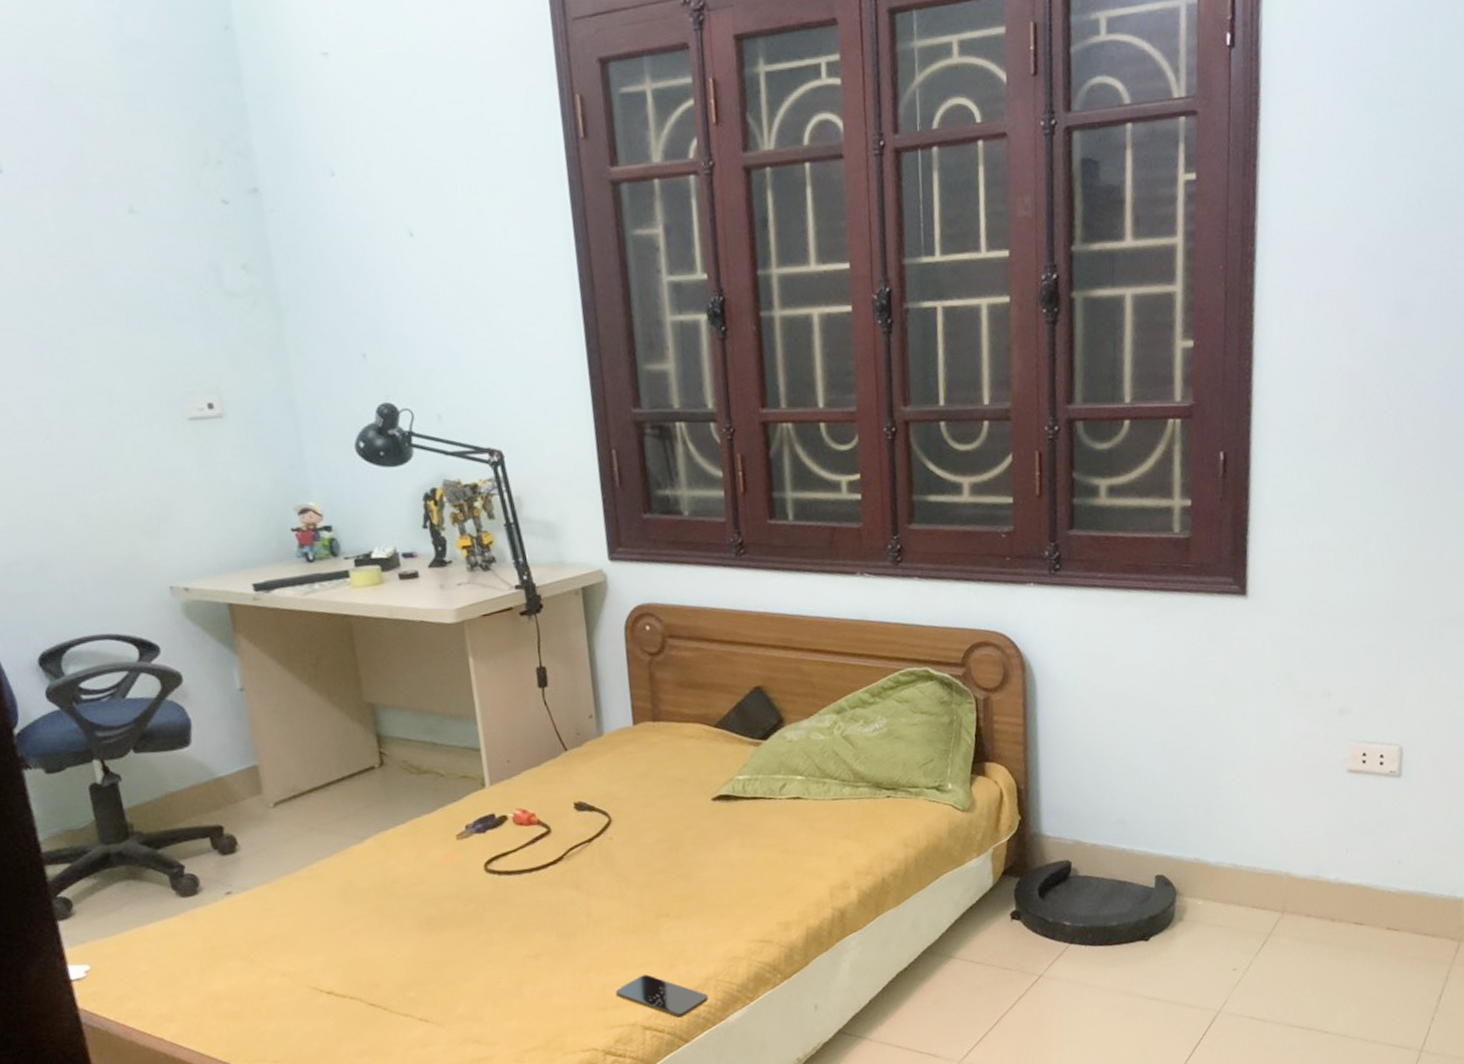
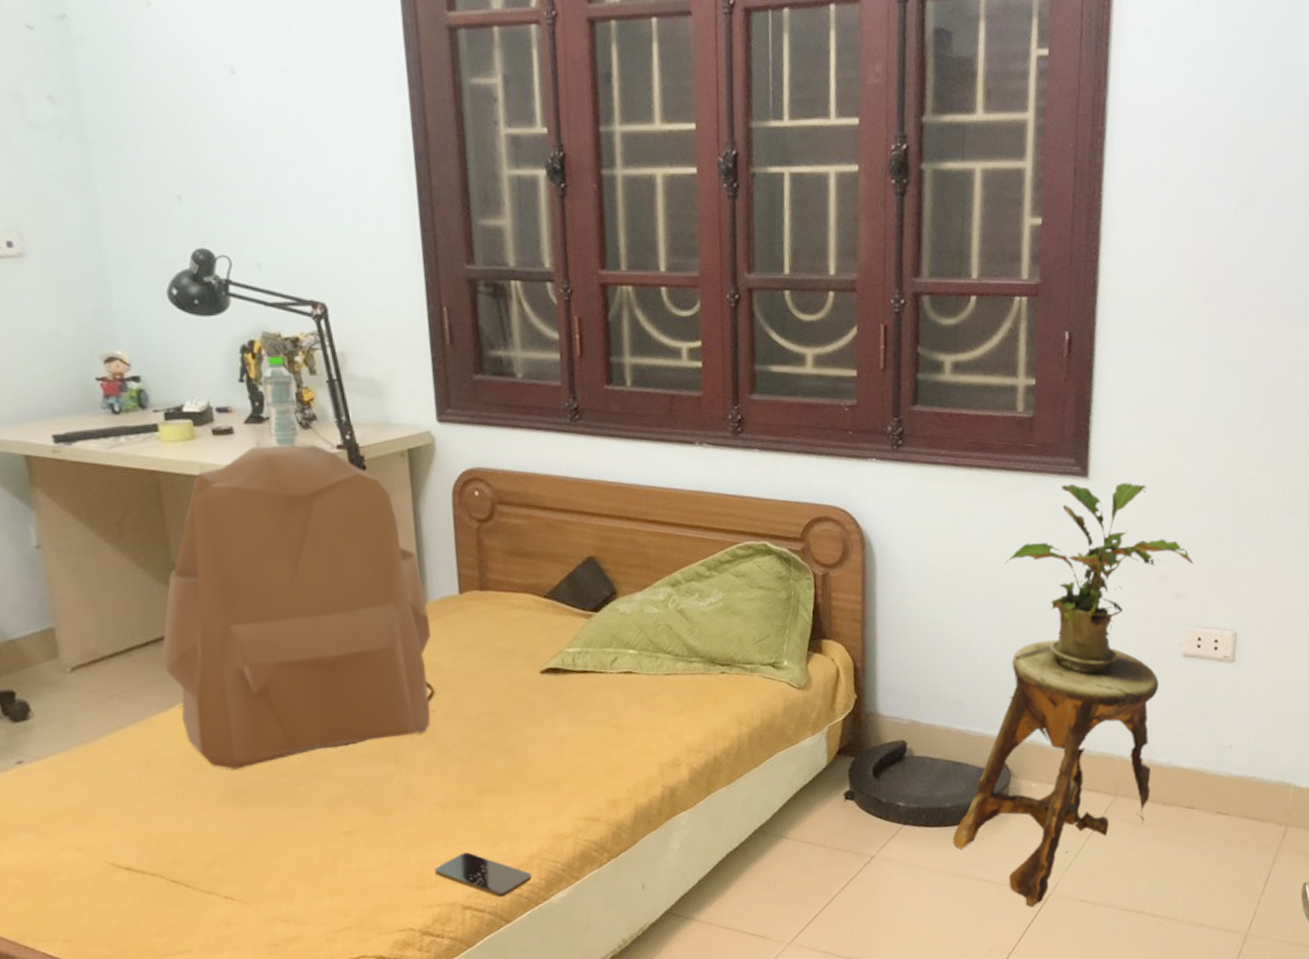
backpack: none [356,586,609,897] -> present [161,445,432,770]
water bottle: none [444,502,482,590] -> present [262,356,302,448]
plant: none [1120,600,1357,1024] -> present [953,482,1194,907]

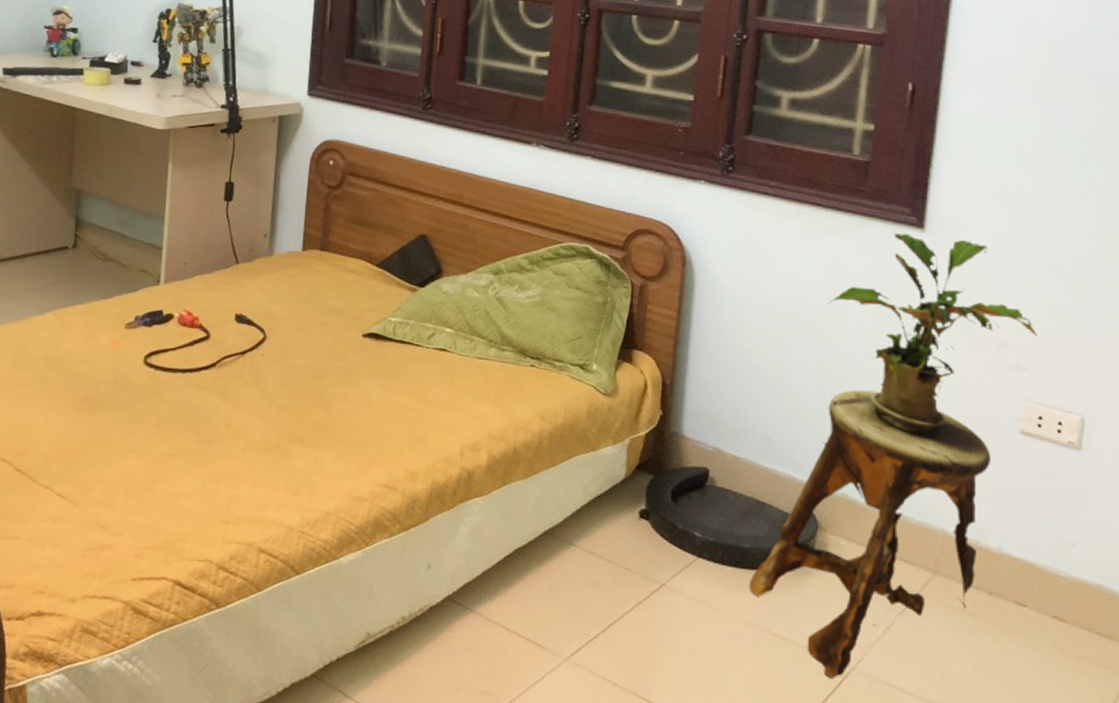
backpack: present [161,445,432,770] -> none [48,97,274,378]
water bottle: present [262,356,302,448] -> none [167,24,197,102]
smartphone: present [434,852,532,897] -> none [239,496,326,547]

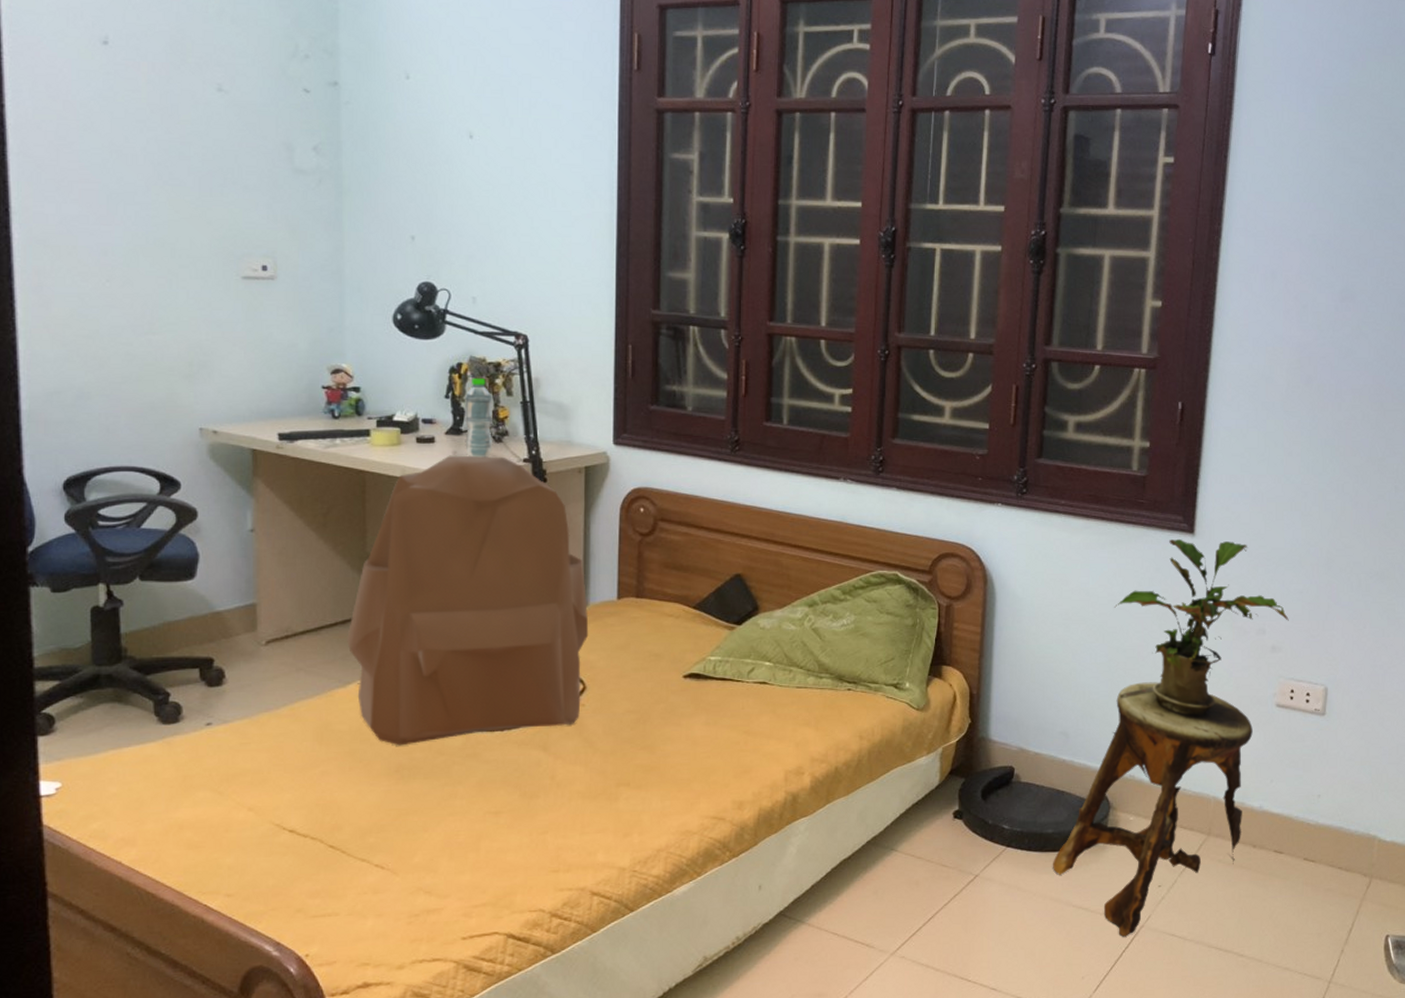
backpack: none [48,97,274,378] -> present [347,455,589,746]
water bottle: none [167,24,197,102] -> present [465,377,493,458]

